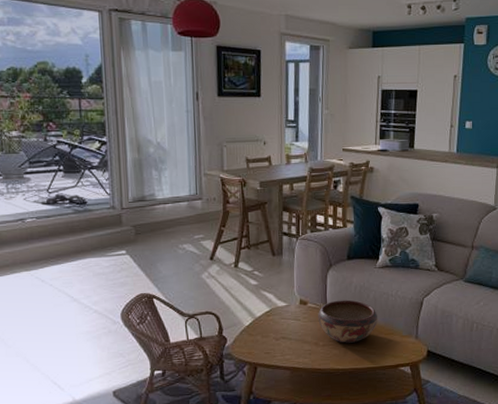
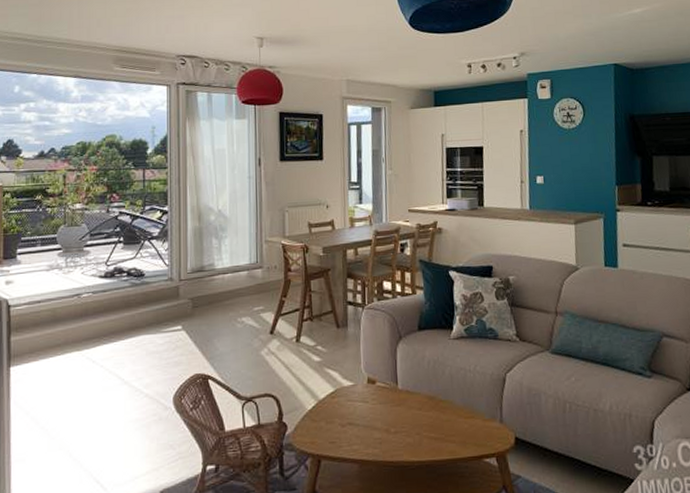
decorative bowl: present [318,300,377,343] -> none [388,377,455,430]

